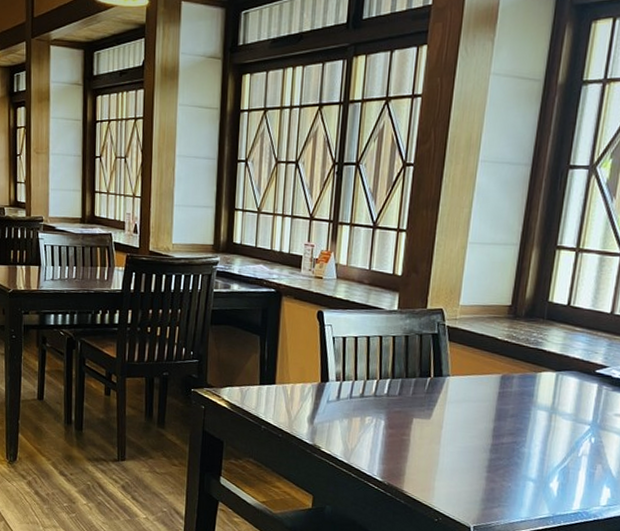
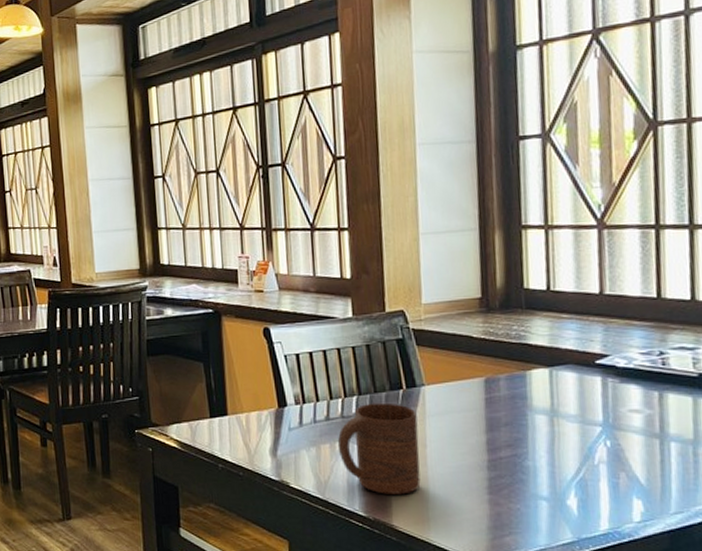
cup: none [367,386,439,466] -> present [337,402,421,495]

